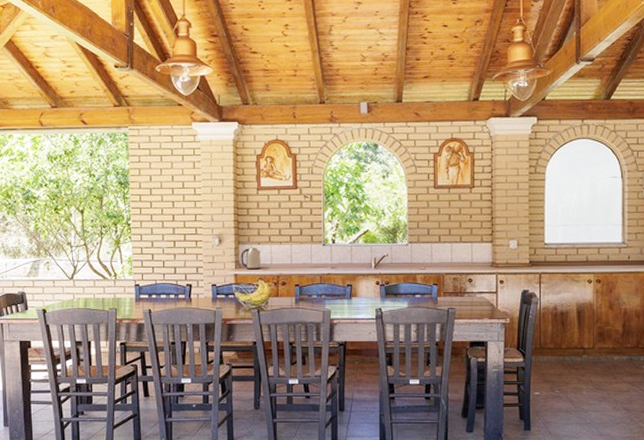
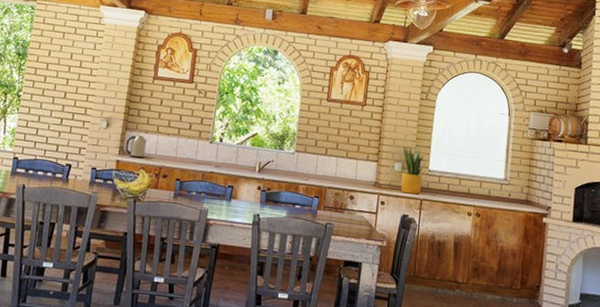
planter: none [517,222,542,269] -> present [400,146,427,195]

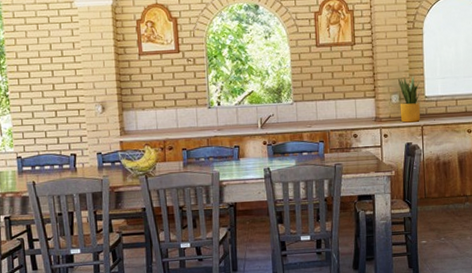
kettle: present [125,135,147,159] -> none [125,113,147,136]

